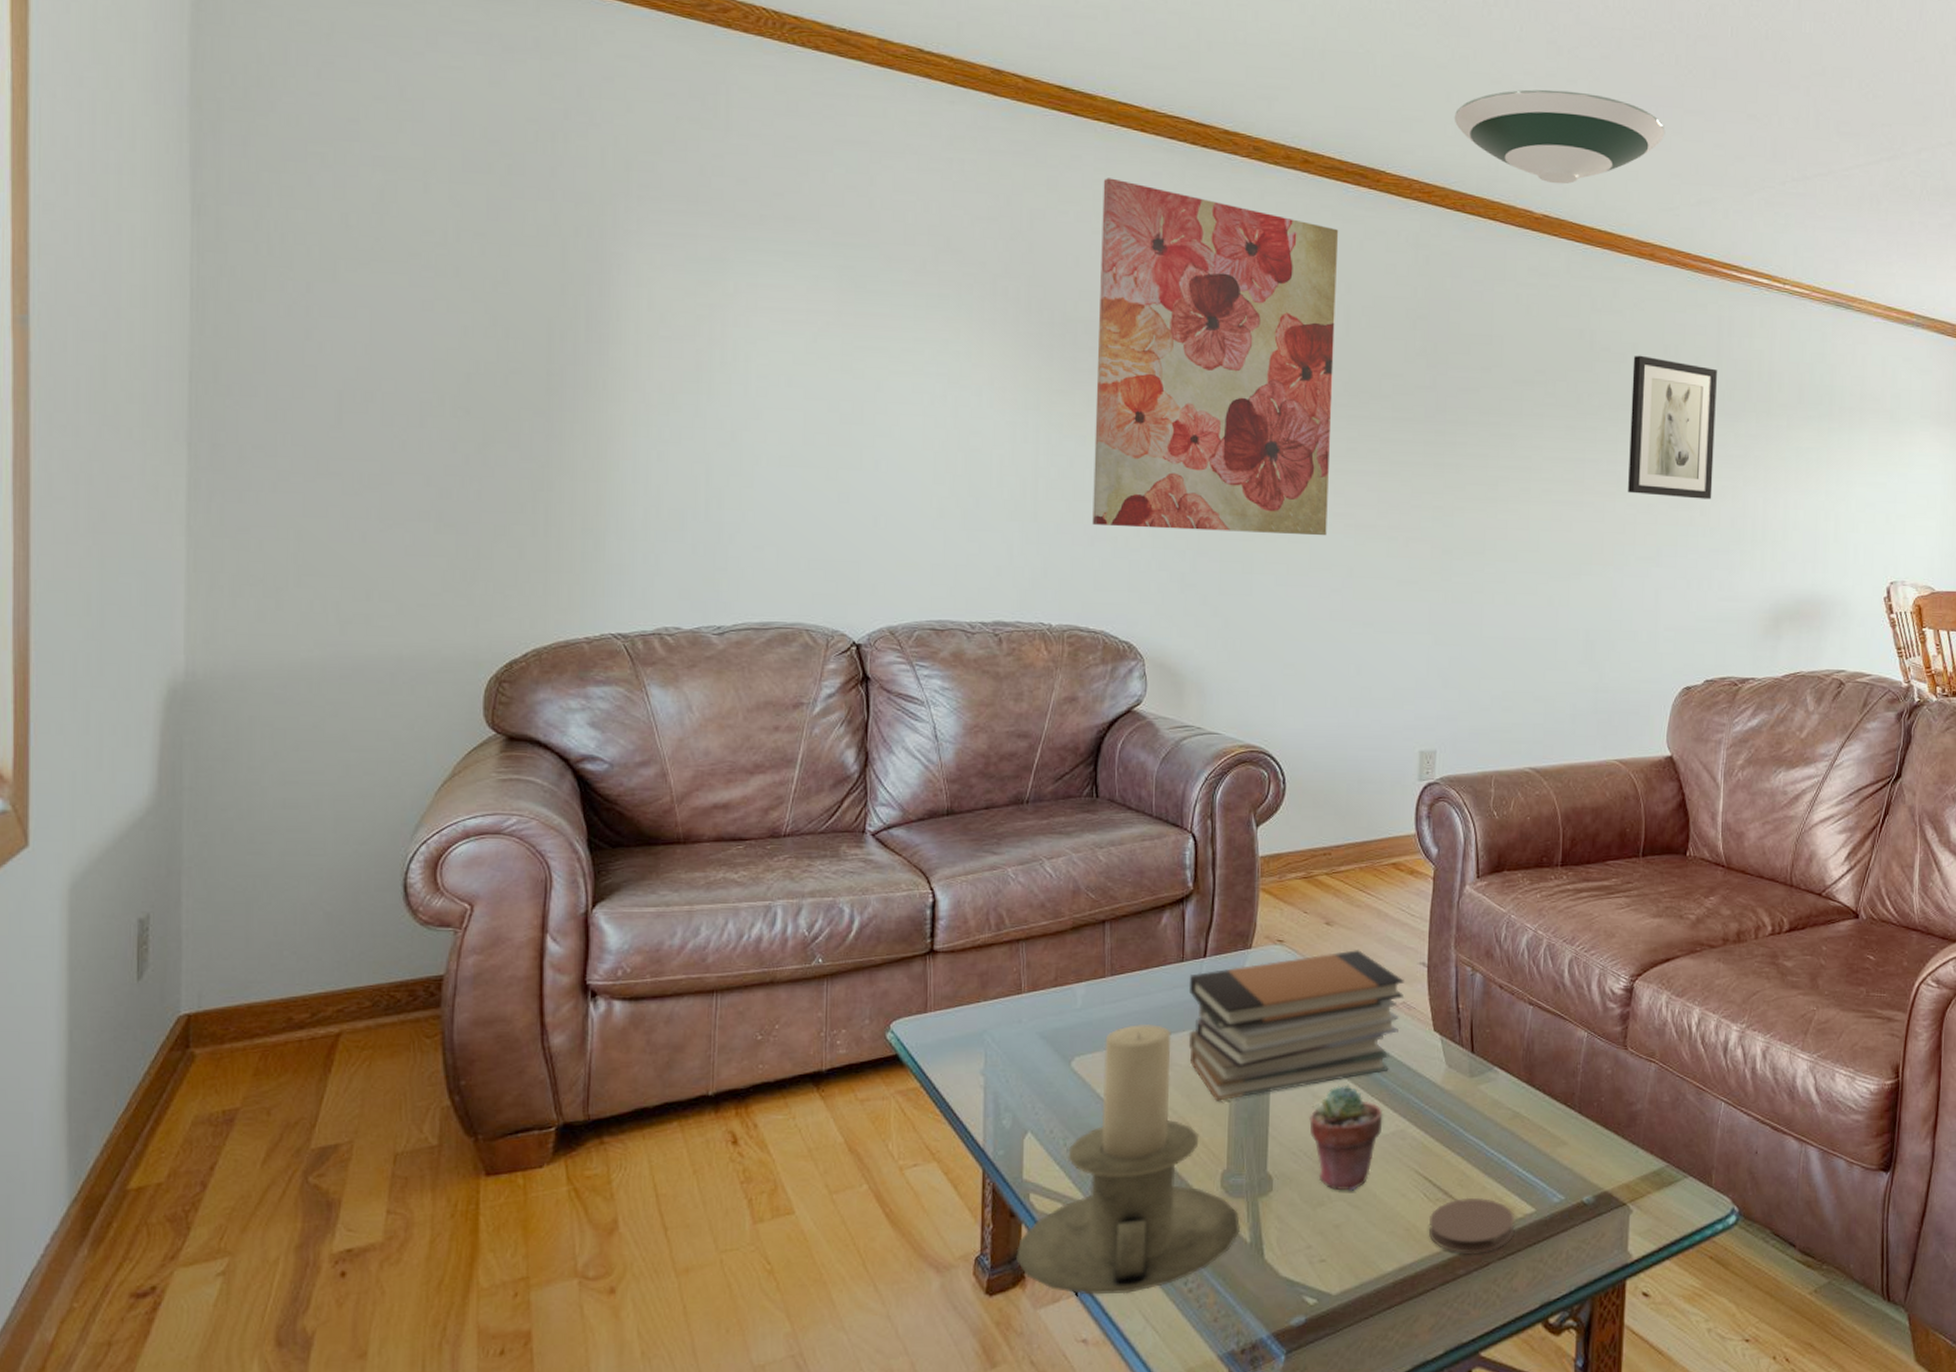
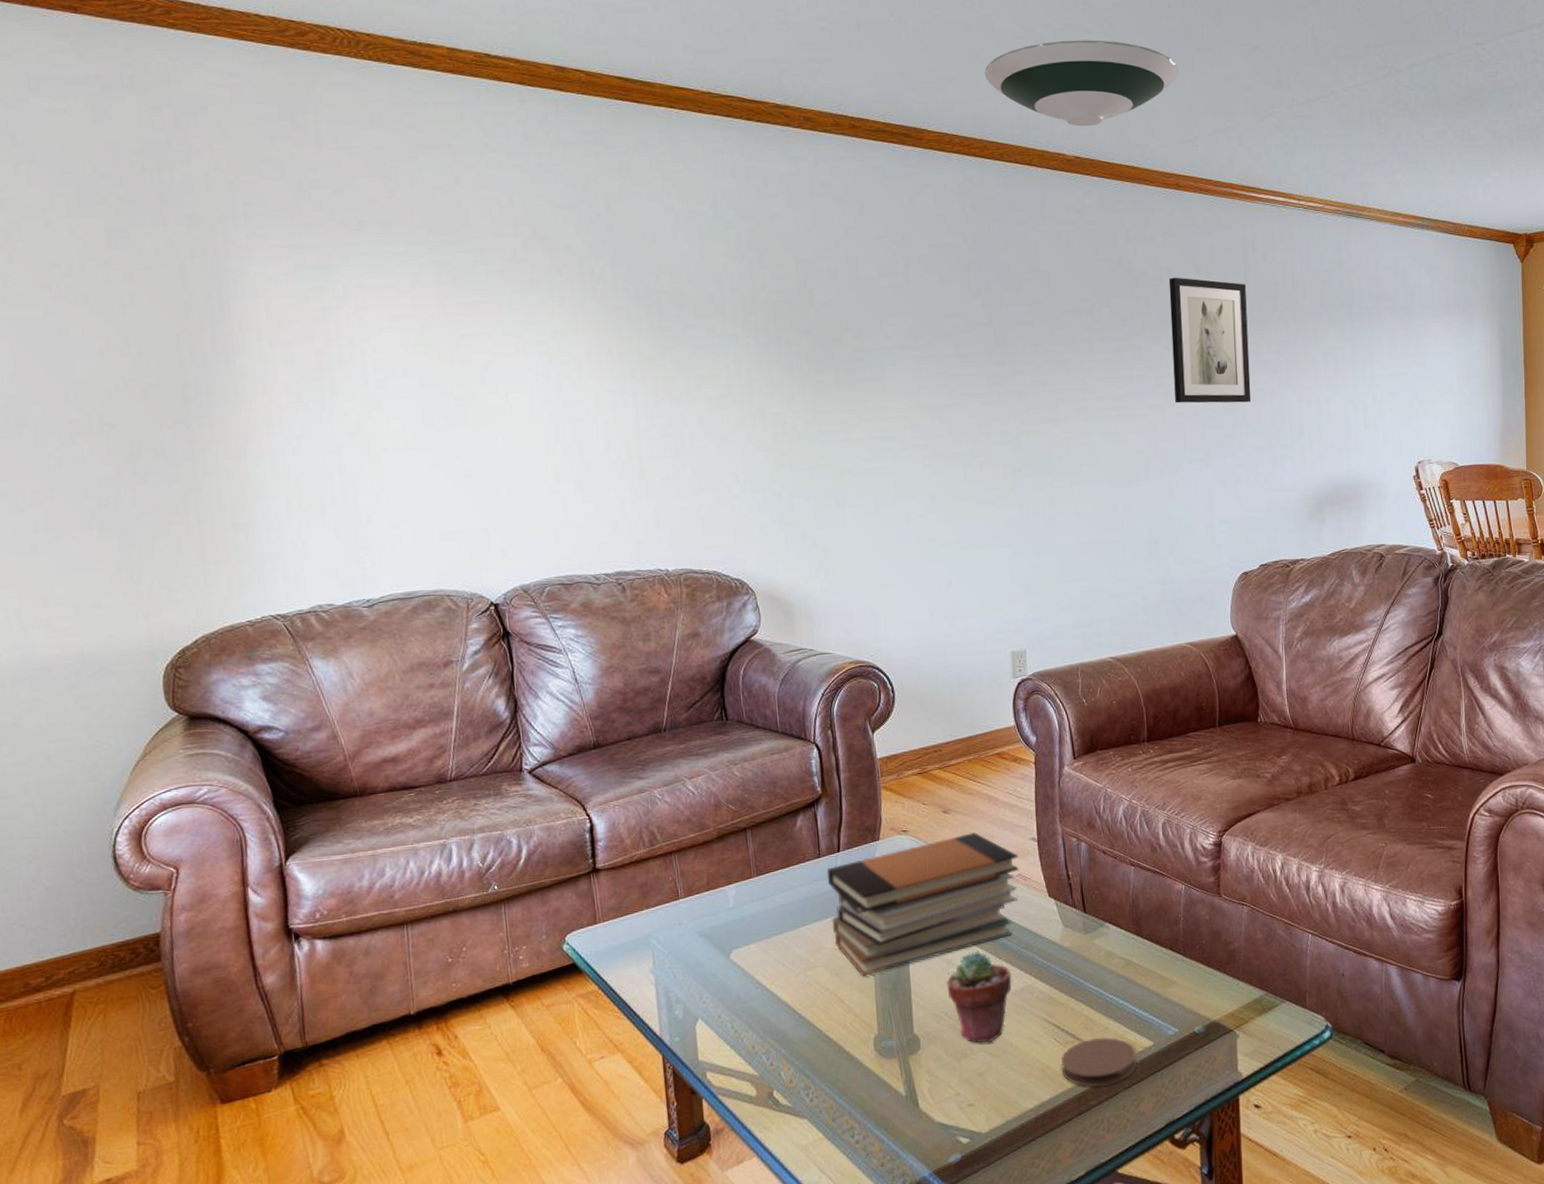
candle holder: present [1016,1025,1240,1295] -> none [700,915,895,1155]
wall art: present [1092,178,1339,536] -> none [670,158,908,476]

